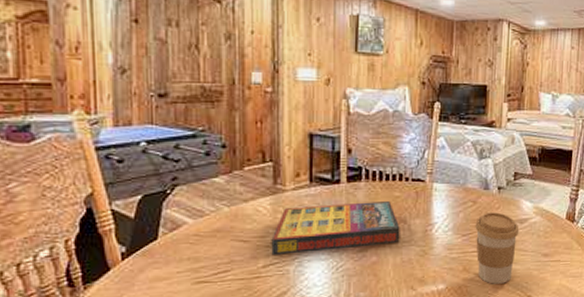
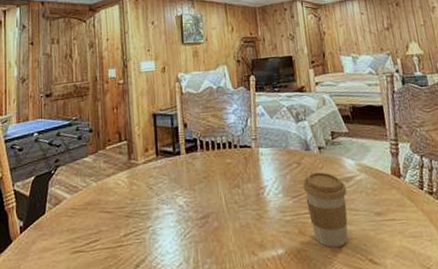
game compilation box: present [271,200,400,255] -> none [129,167,237,224]

